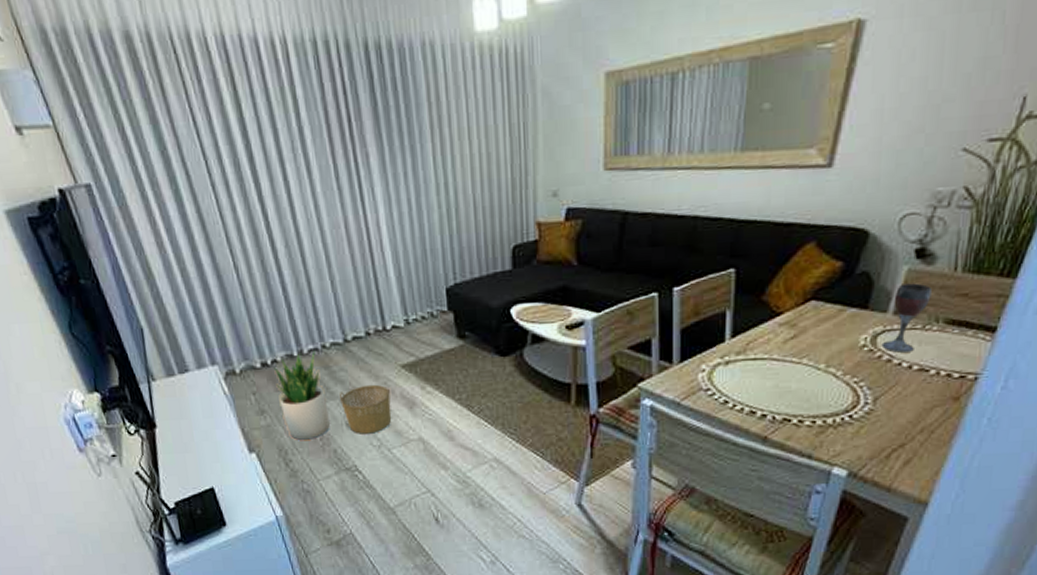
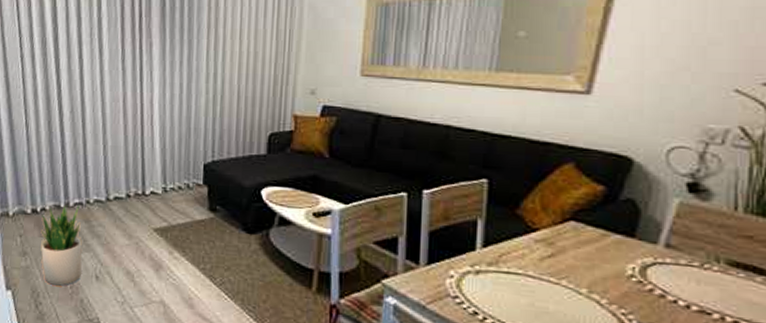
basket: present [340,384,392,434] -> none [94,242,141,290]
cup: present [881,283,932,353] -> none [652,216,709,290]

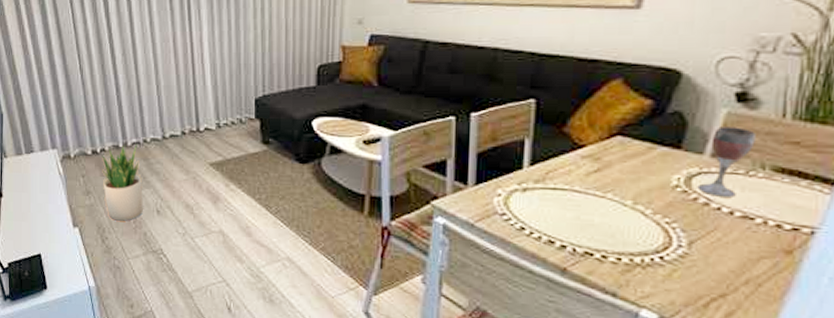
cup: none [652,216,709,290] -> present [697,126,756,197]

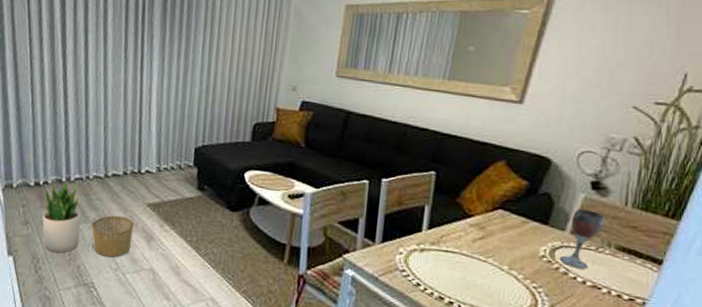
basket: none [154,178,199,222] -> present [92,215,135,258]

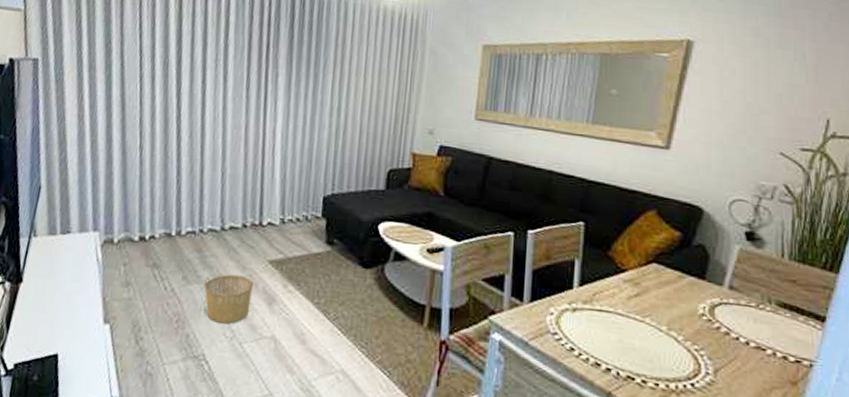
planter: present [42,179,81,253] -> none [146,233,192,320]
cup: present [559,208,605,269] -> none [719,261,762,328]

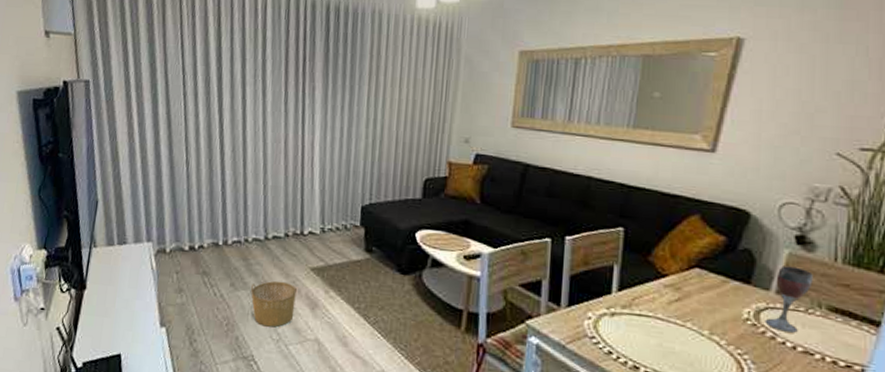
cup: none [719,261,762,328] -> present [765,266,813,333]

